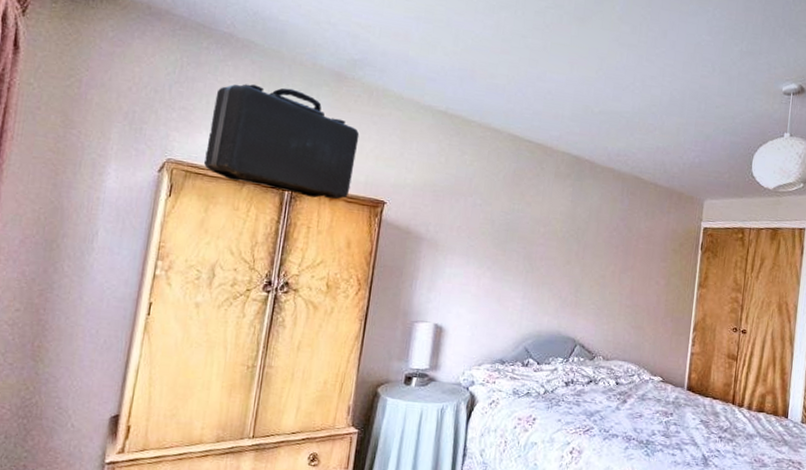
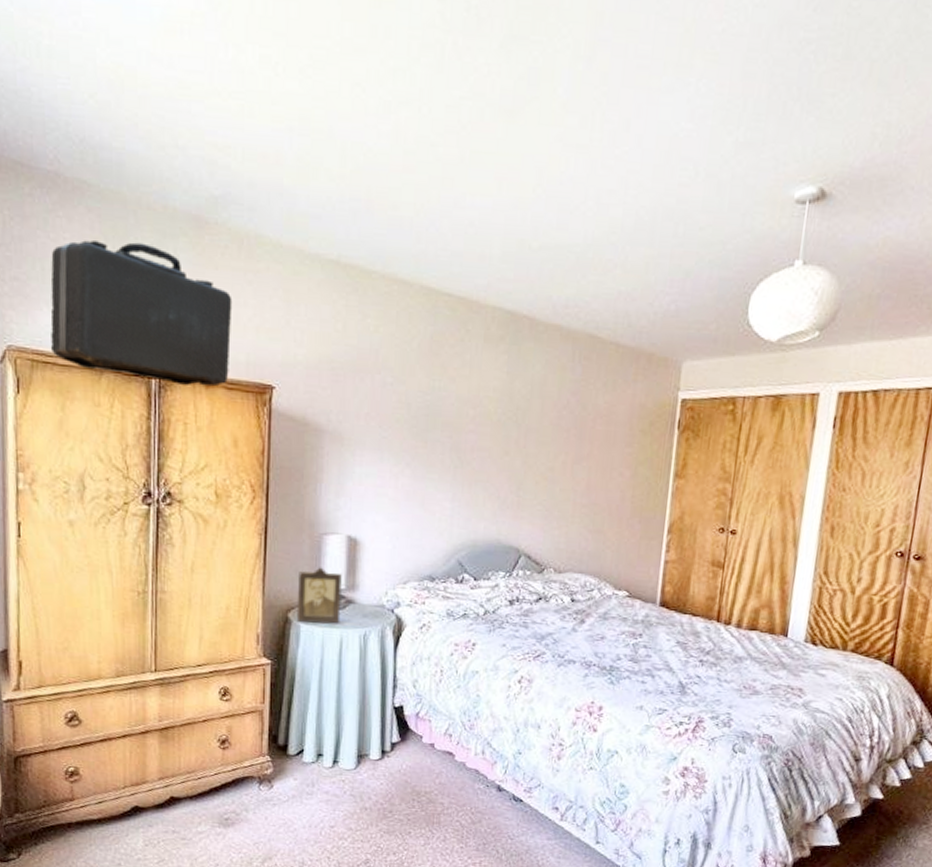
photo frame: none [384,349,427,398] -> present [296,567,342,624]

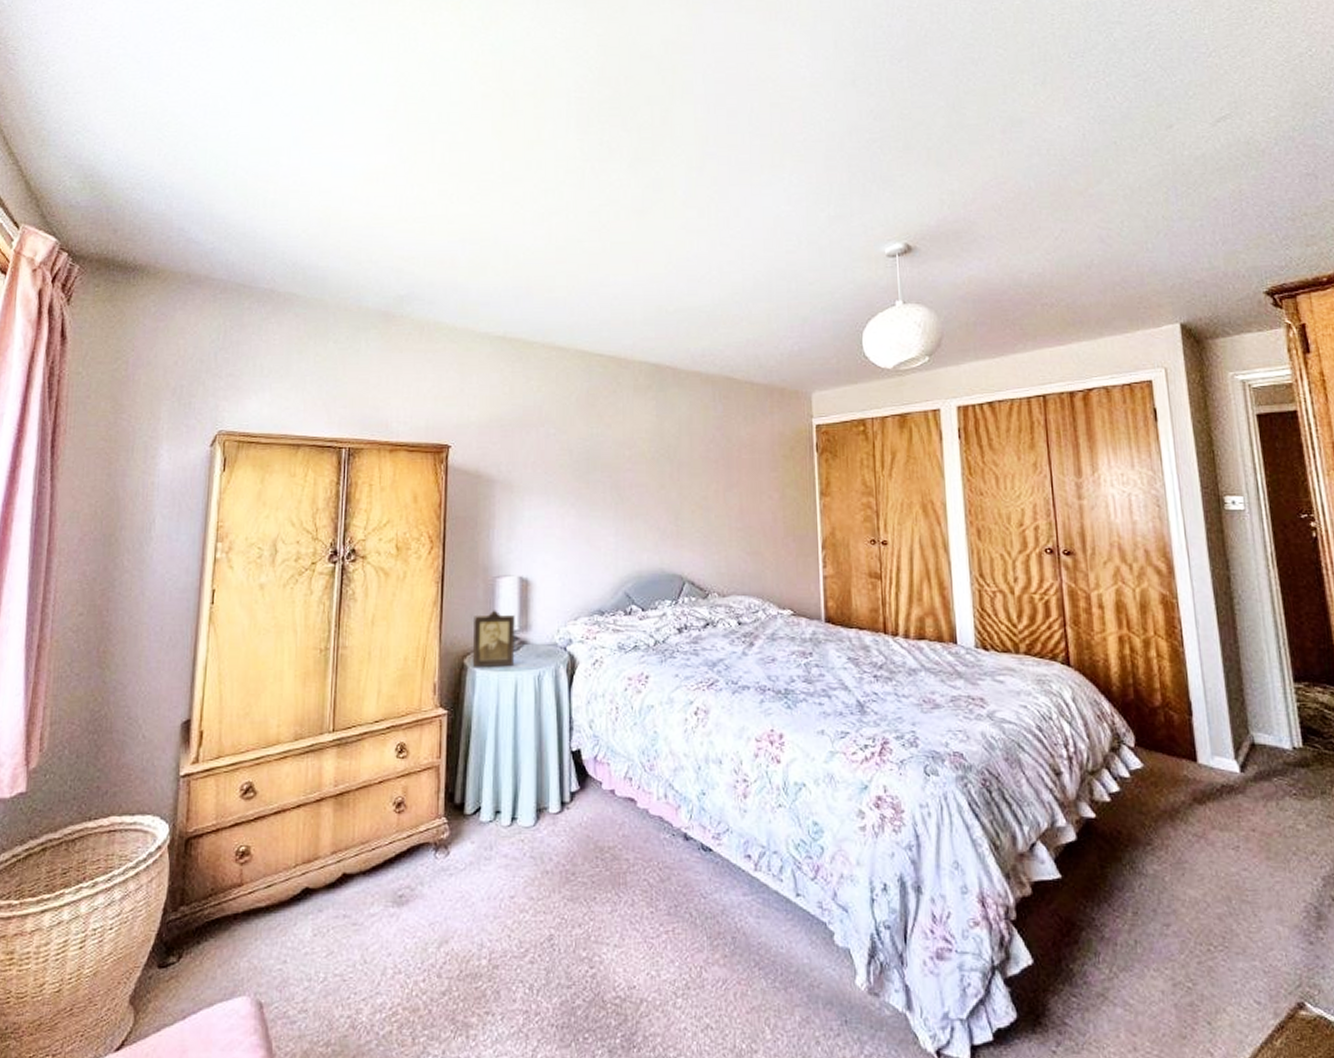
suitcase: present [50,240,232,387] -> none [255,337,414,451]

